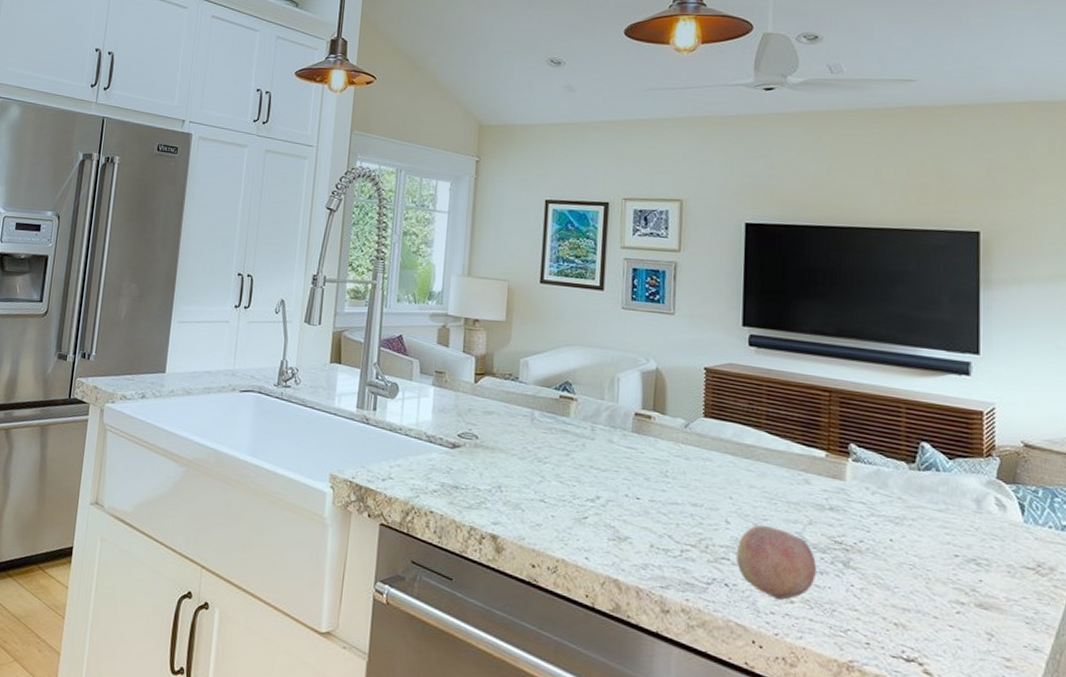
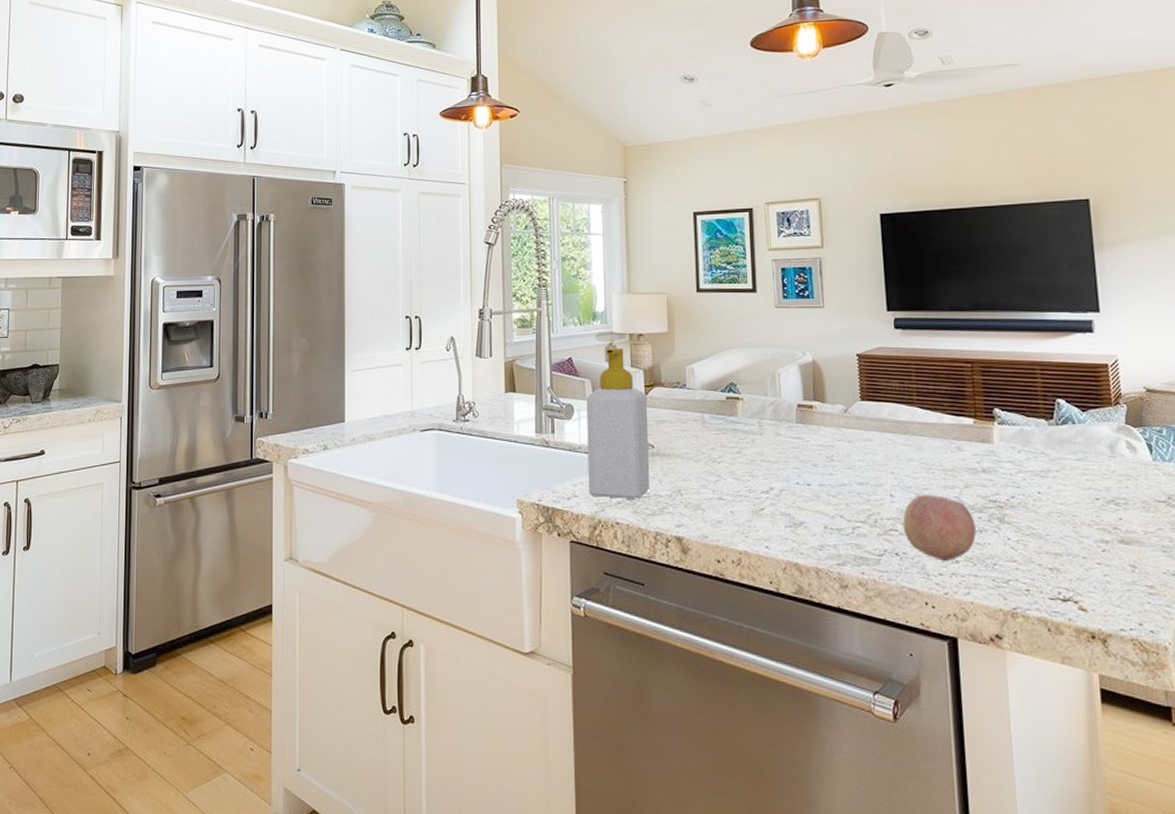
soap bottle: none [405,330,477,490] -> present [586,348,650,499]

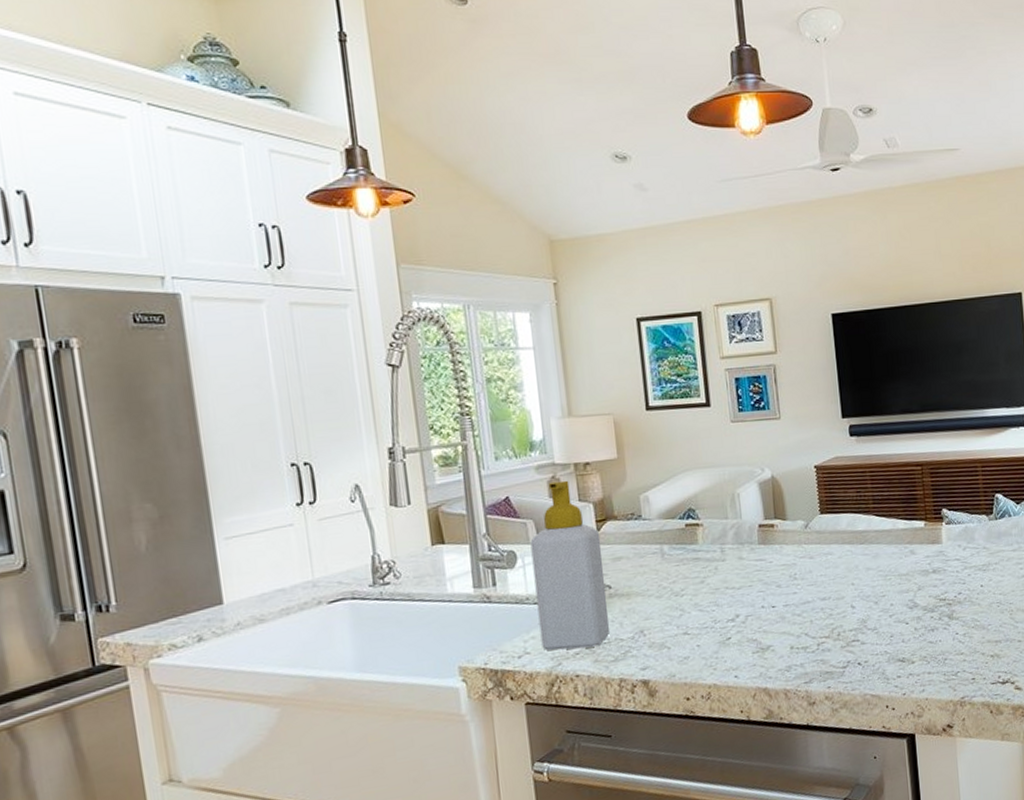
fruit: present [902,494,977,561] -> none [863,600,929,664]

